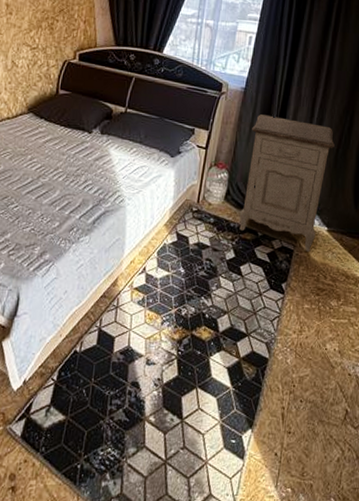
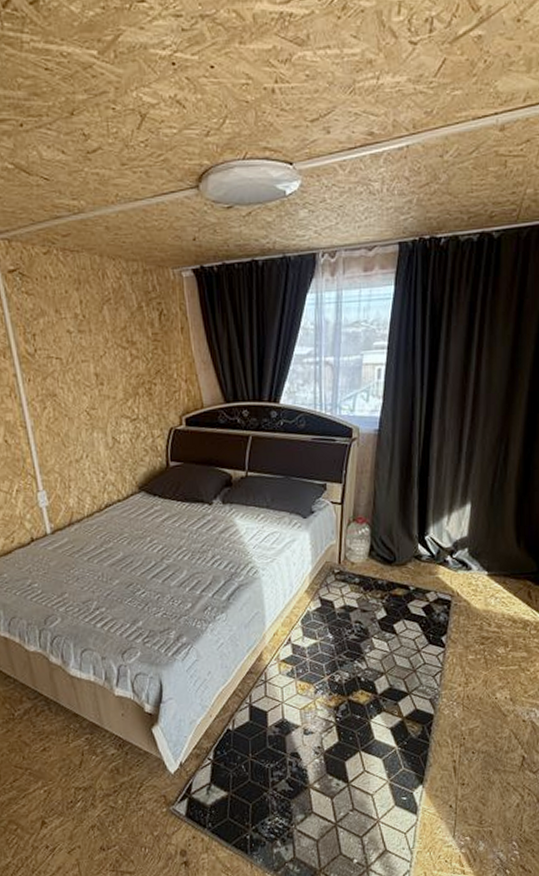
nightstand: present [239,114,335,252] -> none [388,456,489,600]

